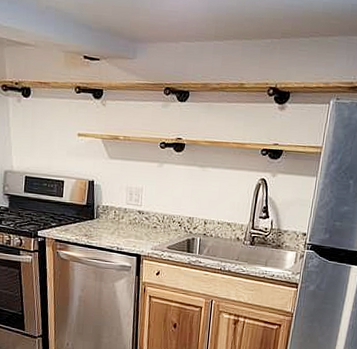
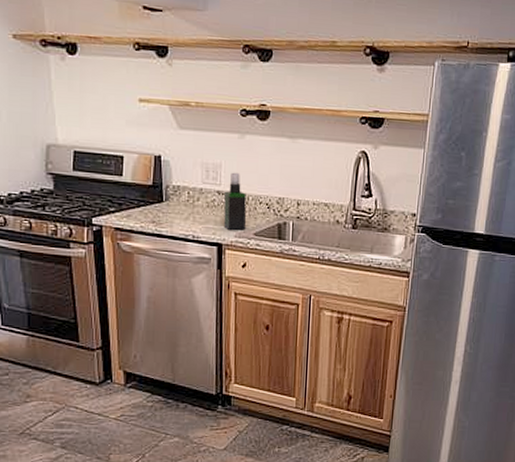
spray bottle: none [142,195,162,244] -> present [223,172,247,230]

